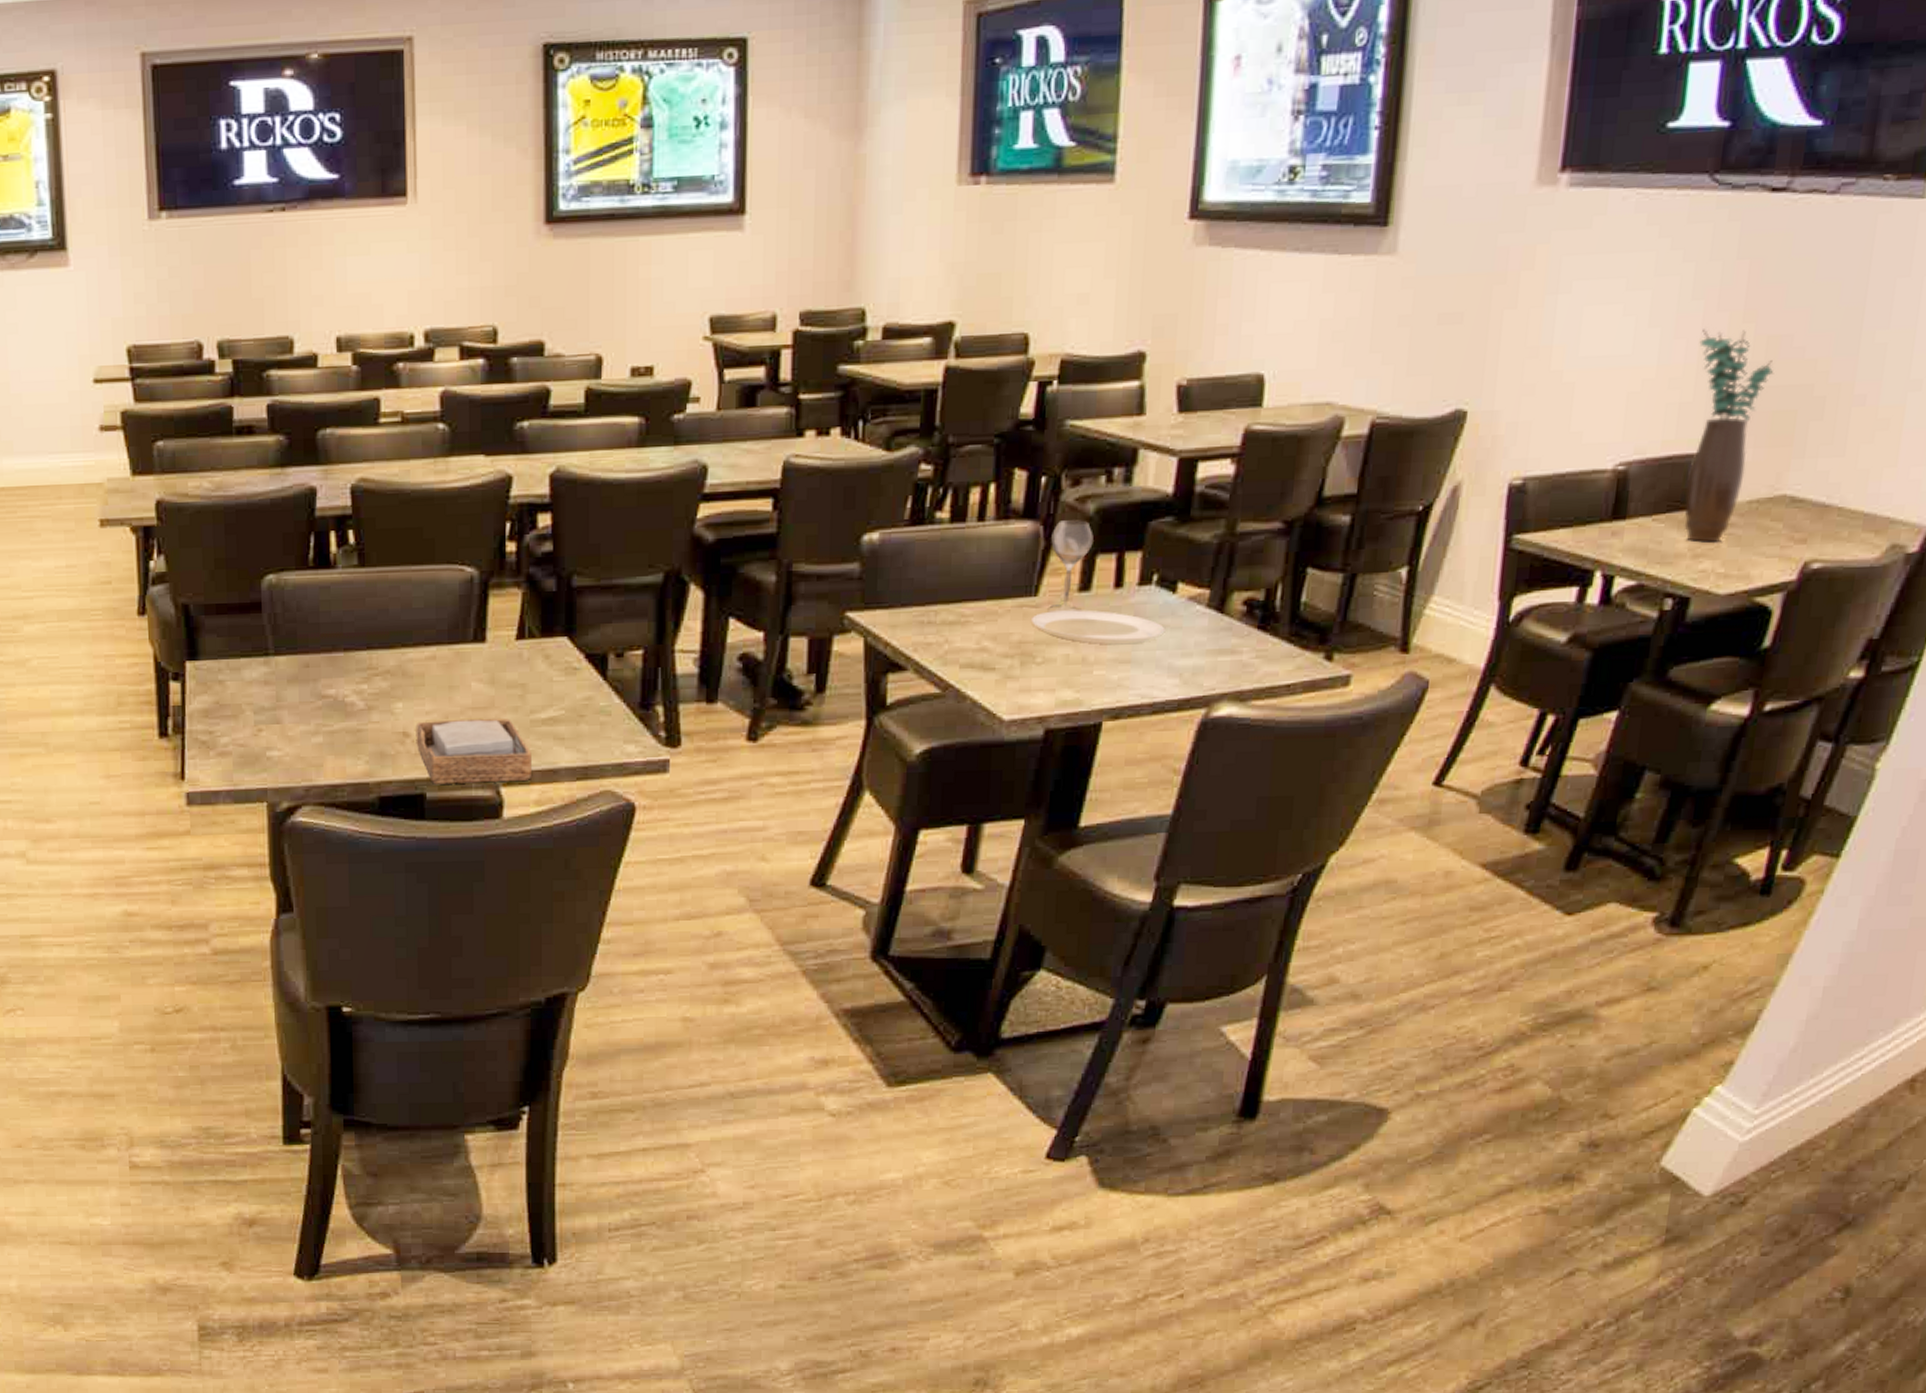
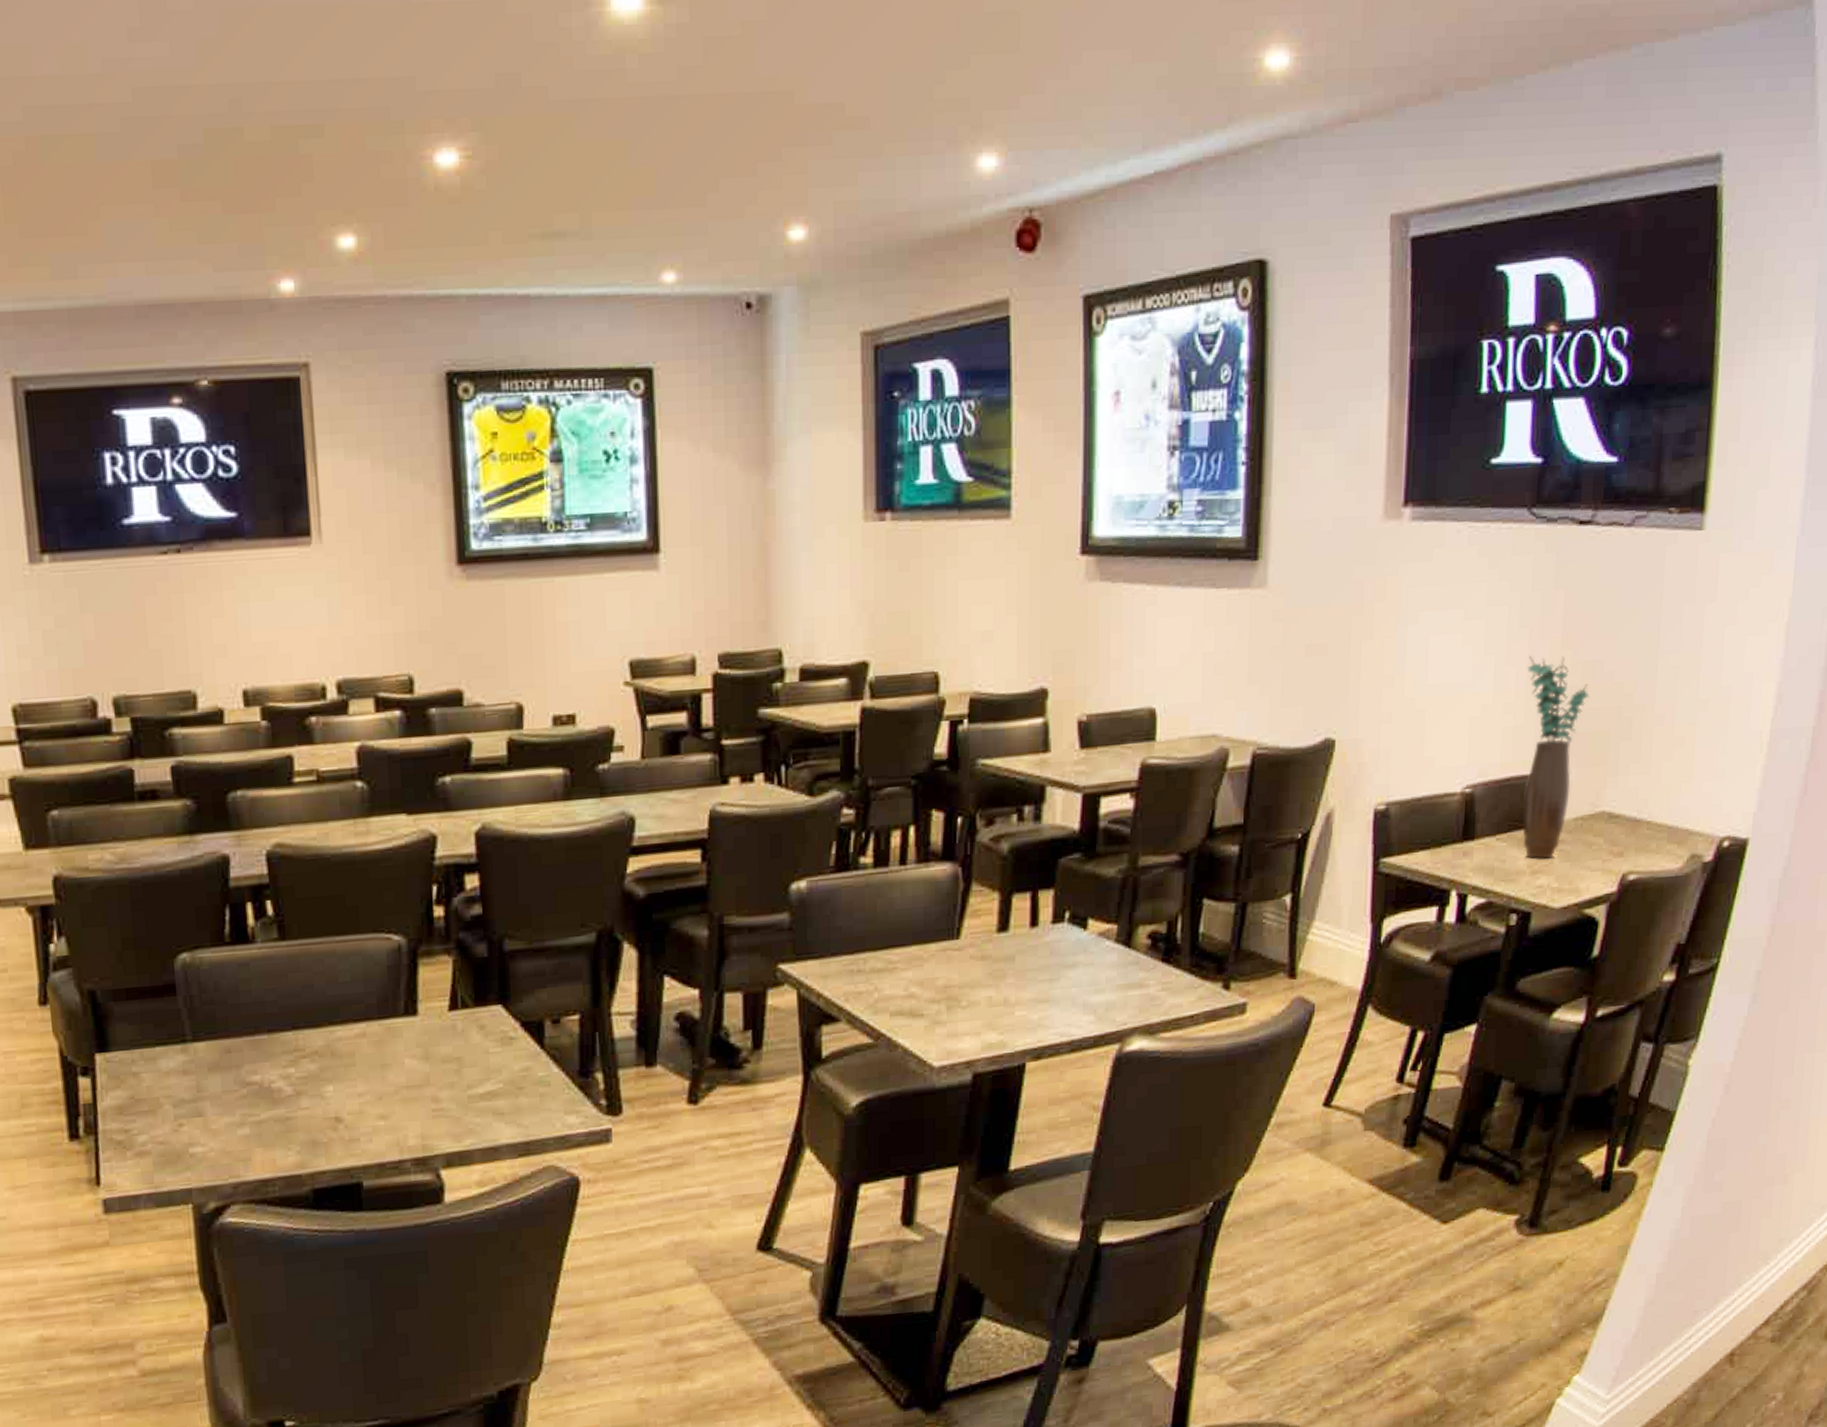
napkin holder: present [415,717,533,784] -> none [348,1095,473,1172]
plate: present [1031,609,1165,645] -> none [955,950,1079,985]
wineglass: present [1046,520,1094,612] -> none [968,860,1008,955]

